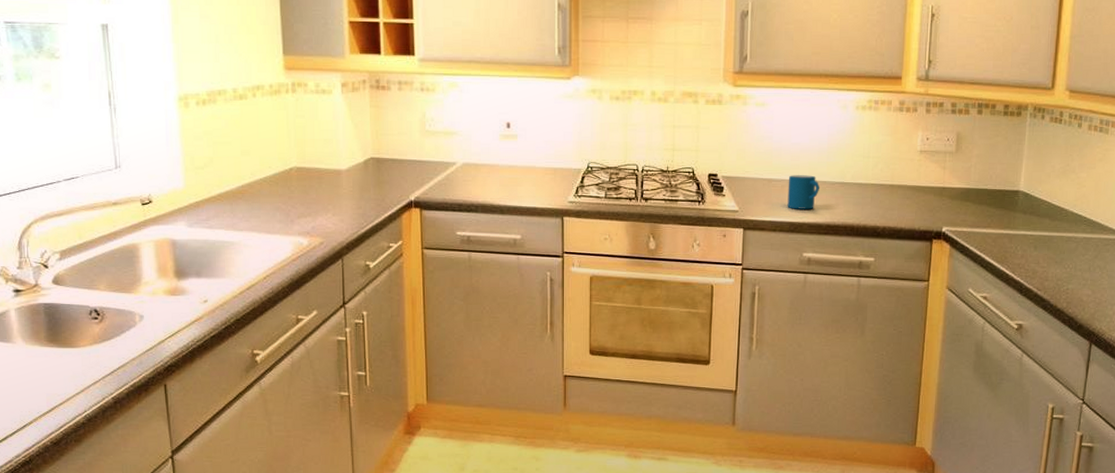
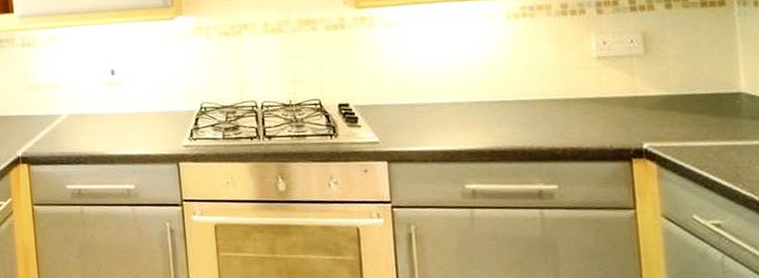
mug: present [787,175,820,209] -> none [435,96,476,136]

